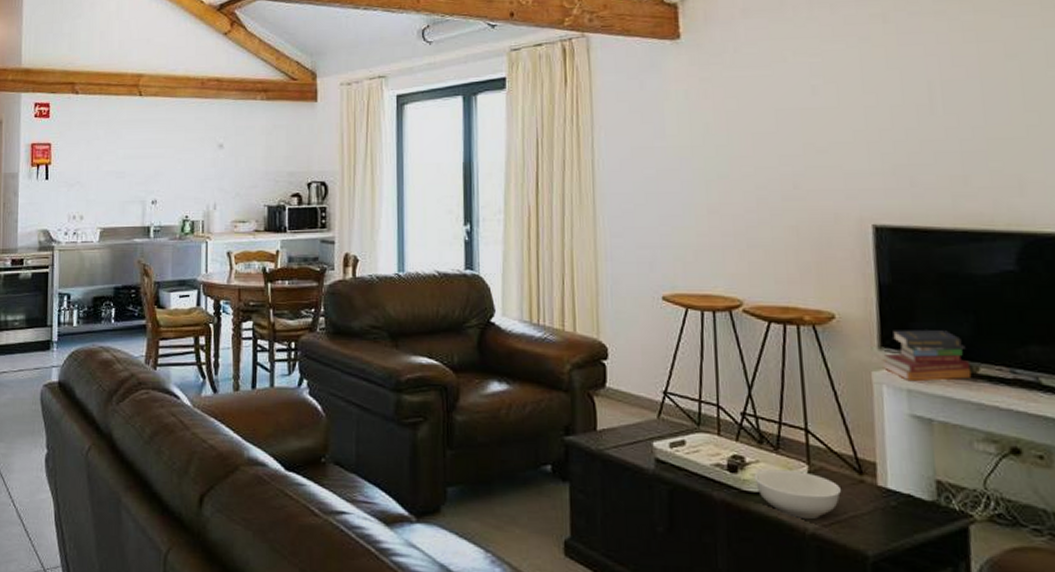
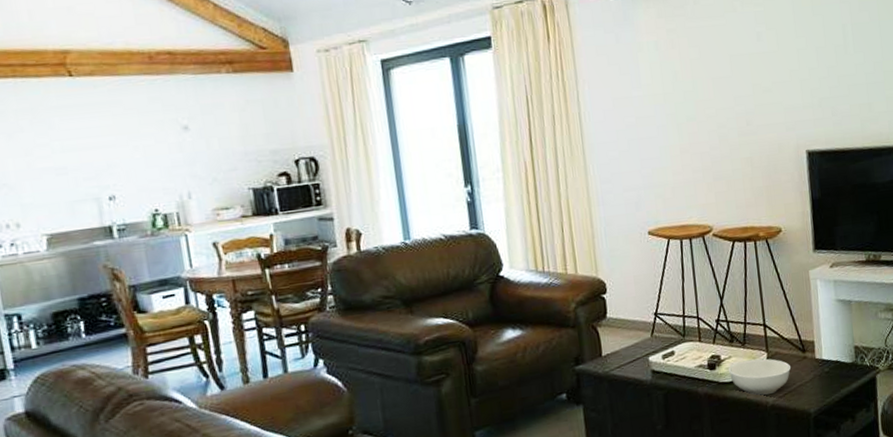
books: present [882,330,972,382] -> none [816,230,876,274]

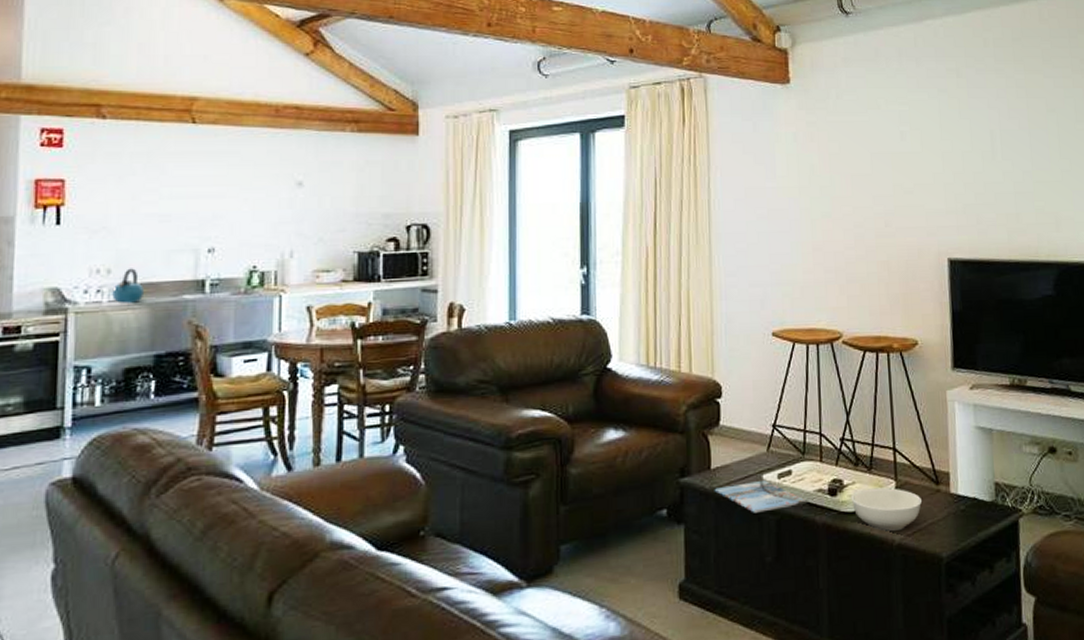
kettle: none [25,220,56,254] -> present [112,268,144,303]
magazine: none [606,362,691,391] -> present [714,481,808,513]

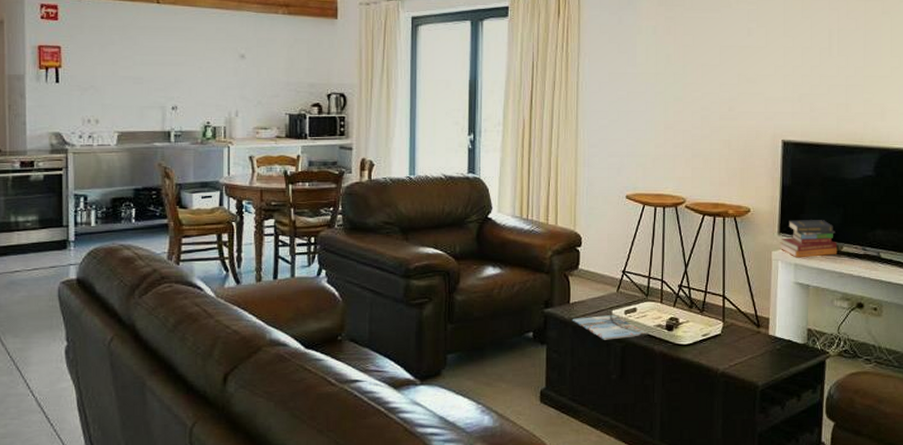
kettle: present [112,268,144,303] -> none [100,120,124,147]
bowl: present [851,487,923,532] -> none [684,327,745,362]
books: none [954,350,1022,397] -> present [779,220,838,258]

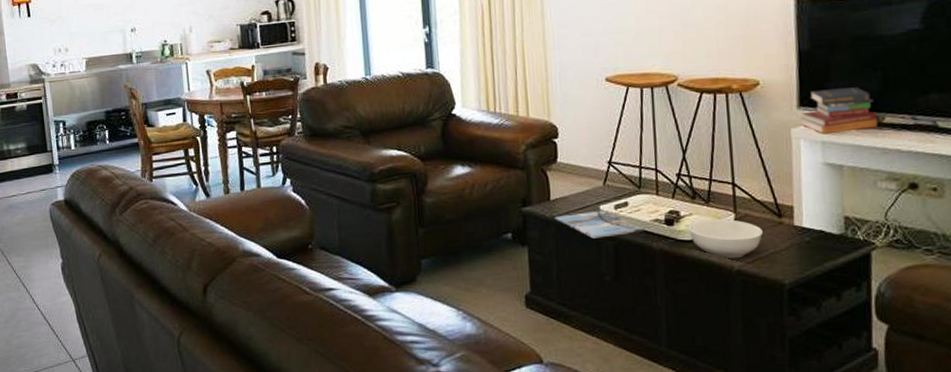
bowl: none [684,327,745,362] -> present [688,219,764,258]

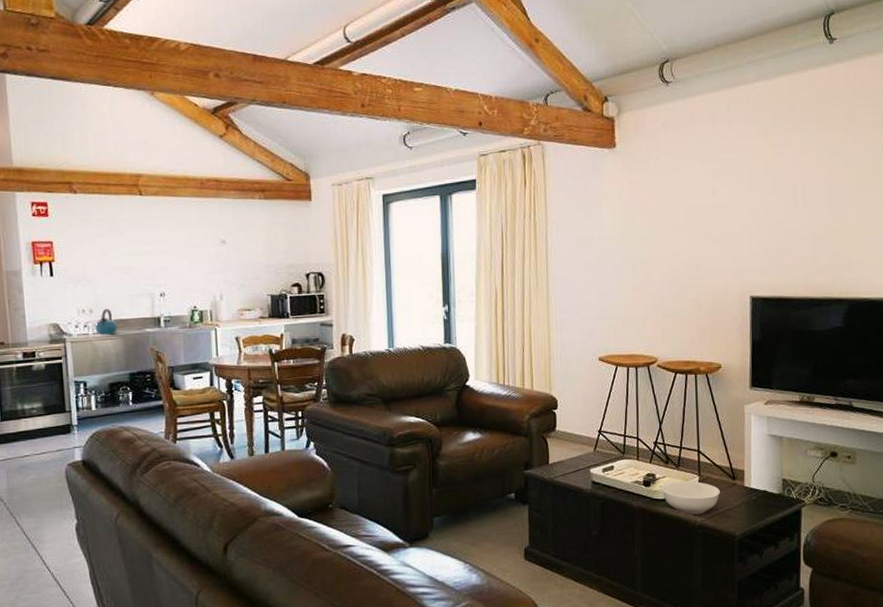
kettle: none [71,47,92,74] -> present [95,308,117,335]
magazine: present [554,211,645,239] -> none [551,474,627,498]
books: present [800,87,878,135] -> none [752,372,810,411]

